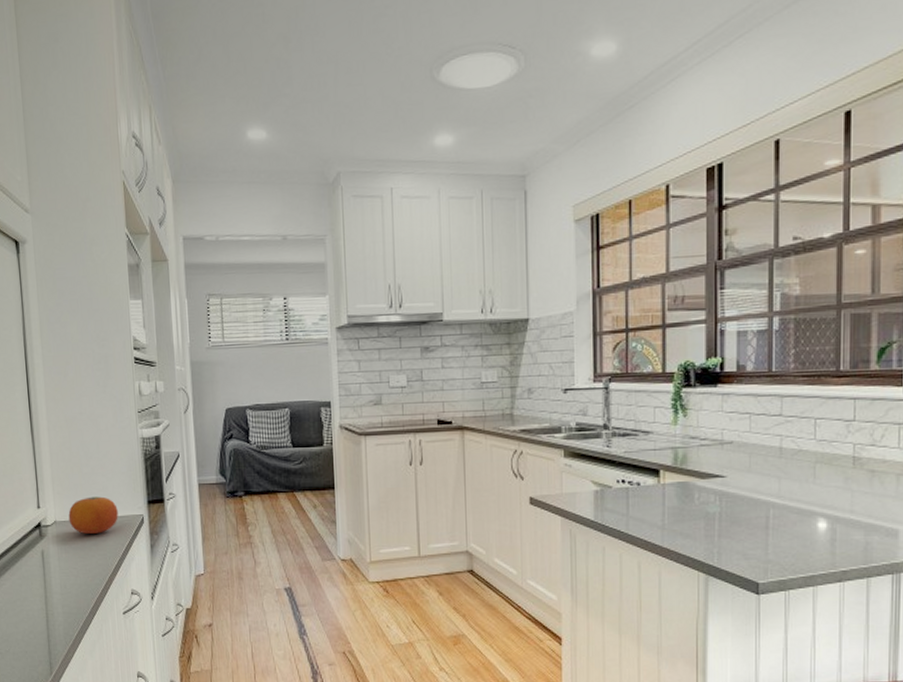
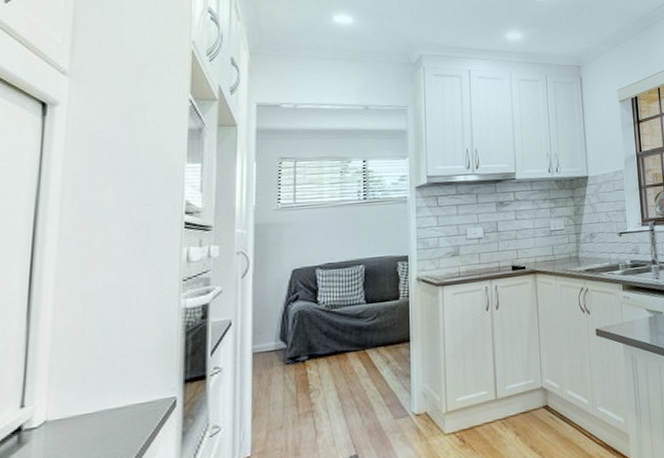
fruit: present [68,496,118,534] -> none [67,382,141,432]

